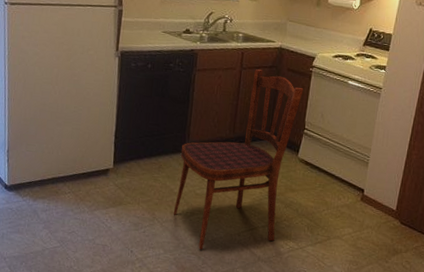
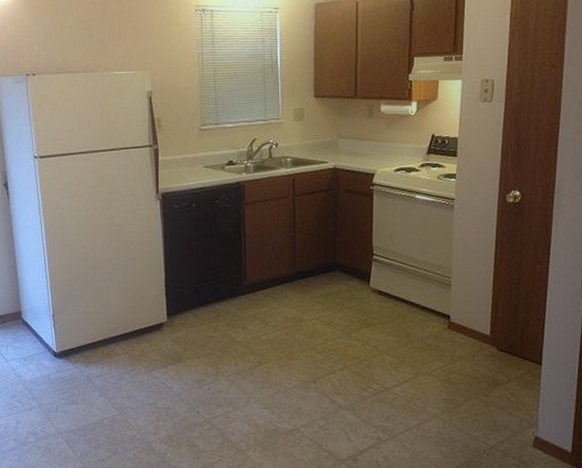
dining chair: present [173,69,304,250] -> none [238,195,366,403]

